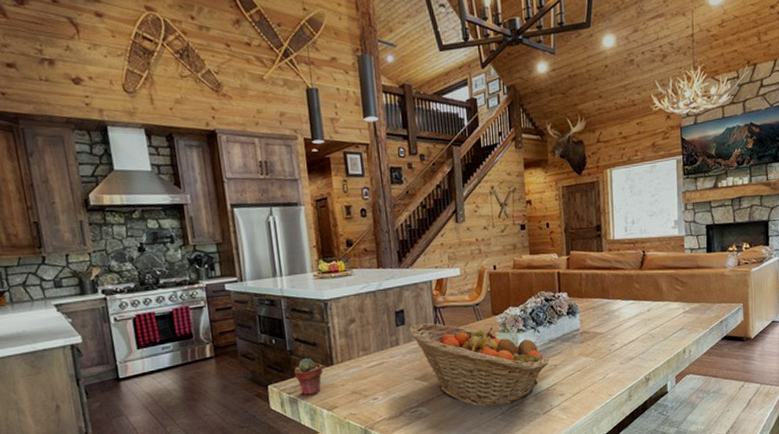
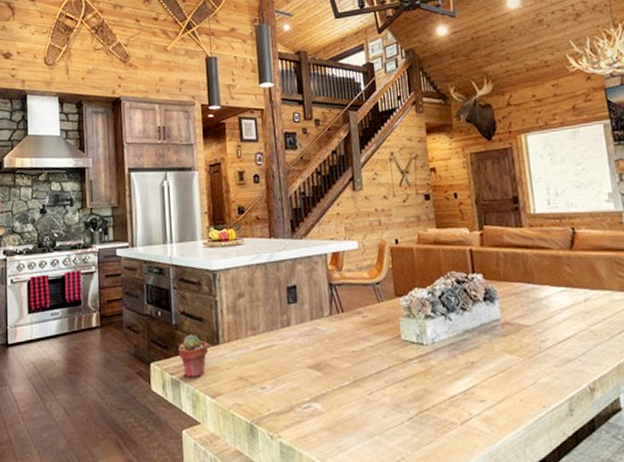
fruit basket: present [409,323,549,407] -> none [302,302,465,409]

